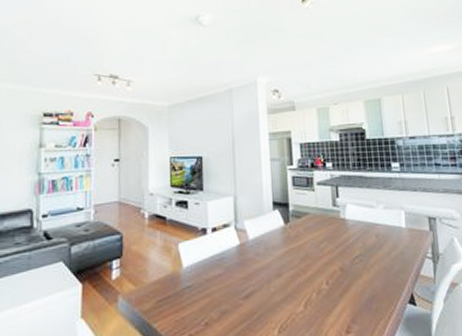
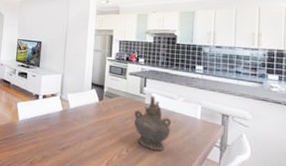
ceremonial vessel: none [329,206,375,277] -> present [134,95,172,151]

